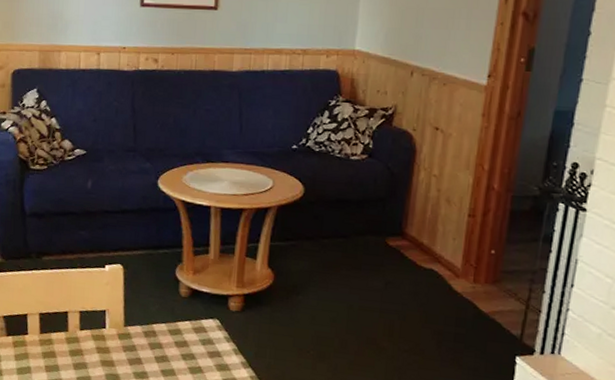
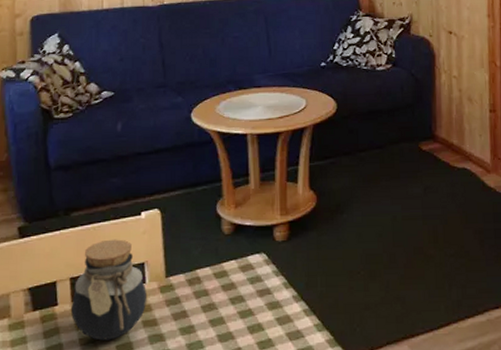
jar: none [39,285,106,372] -> present [71,239,146,341]

